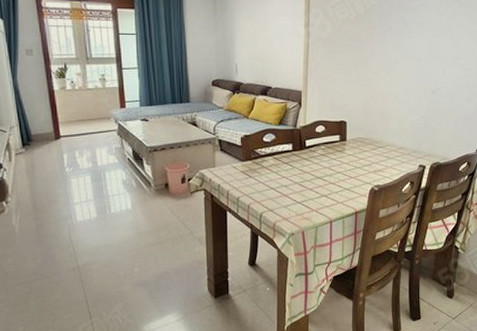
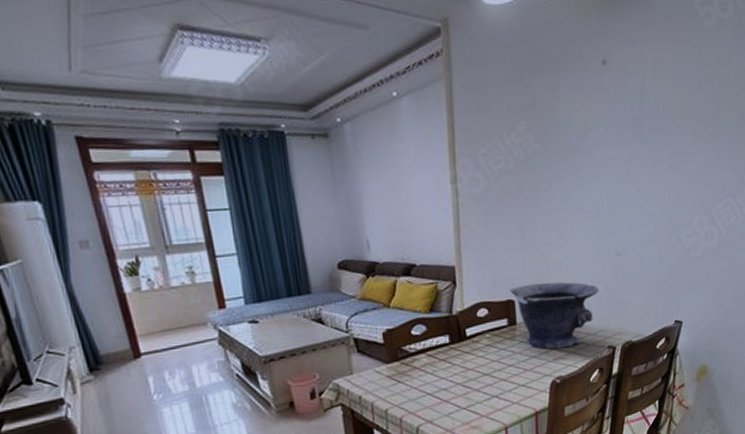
decorative bowl: none [343,110,415,163] -> present [510,282,599,349]

